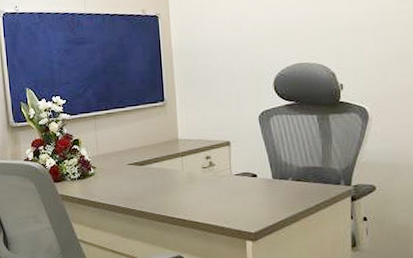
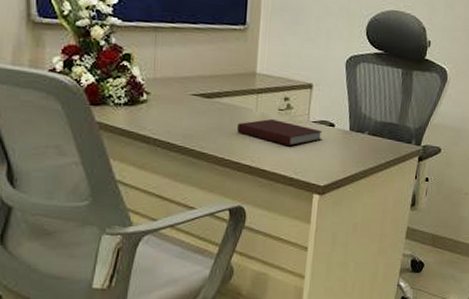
notebook: none [168,176,247,199] -> present [237,118,323,147]

